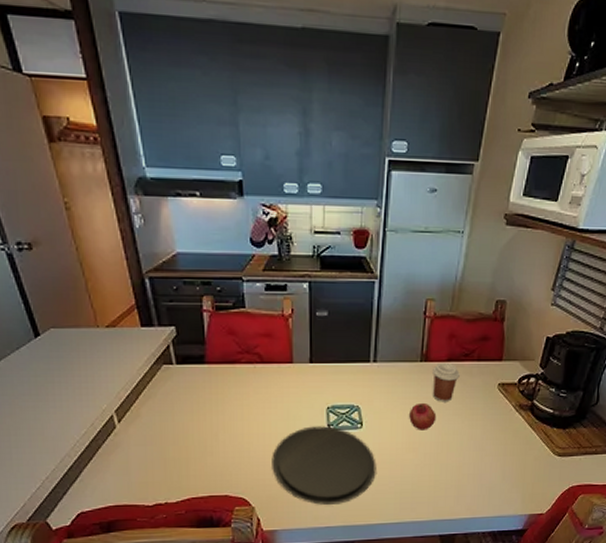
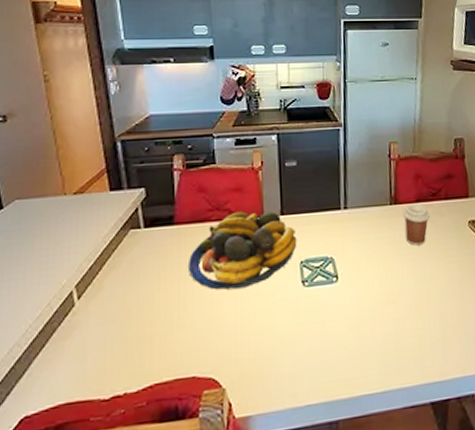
fruit bowl: none [220,356,325,427] -> present [189,211,297,290]
plate: present [272,426,376,505] -> none [244,283,356,379]
fruit: present [409,402,437,430] -> none [385,247,413,279]

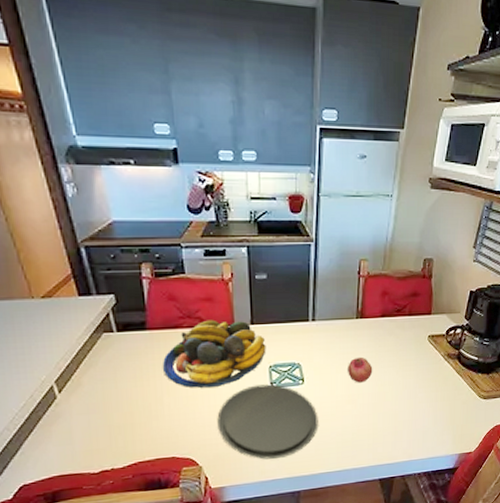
plate: none [244,283,356,379] -> present [217,384,318,460]
fruit: none [385,247,413,279] -> present [348,356,373,383]
coffee cup: present [403,203,430,246] -> none [368,318,393,356]

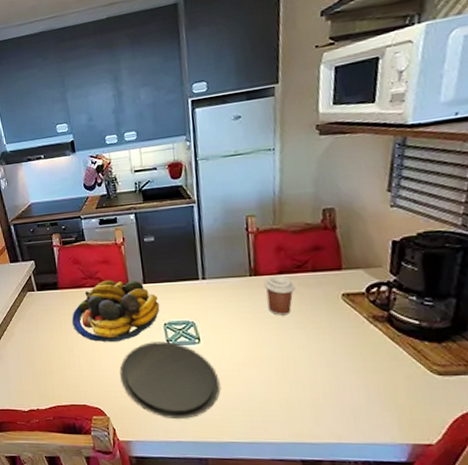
fruit: present [348,356,373,383] -> none [246,316,277,345]
coffee cup: none [368,318,393,356] -> present [264,275,295,316]

